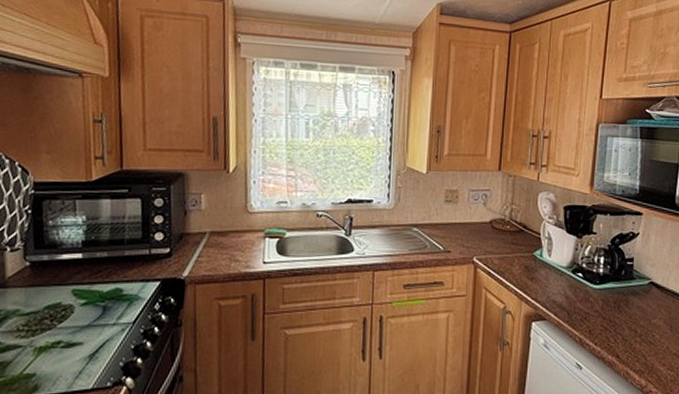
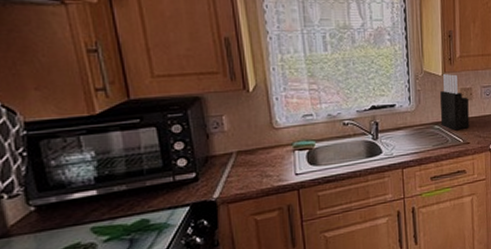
knife block: none [420,172,453,236] -> present [440,74,470,131]

